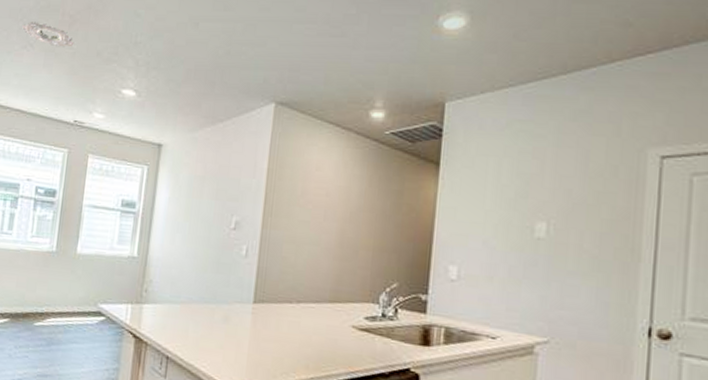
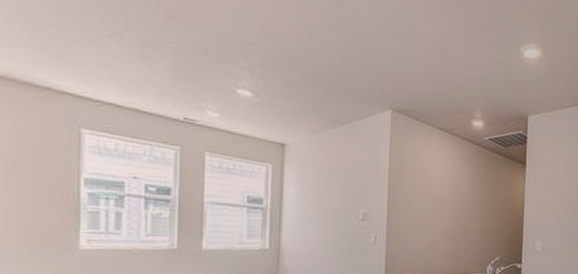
ceiling light: present [21,22,74,48] -> none [104,9,175,42]

